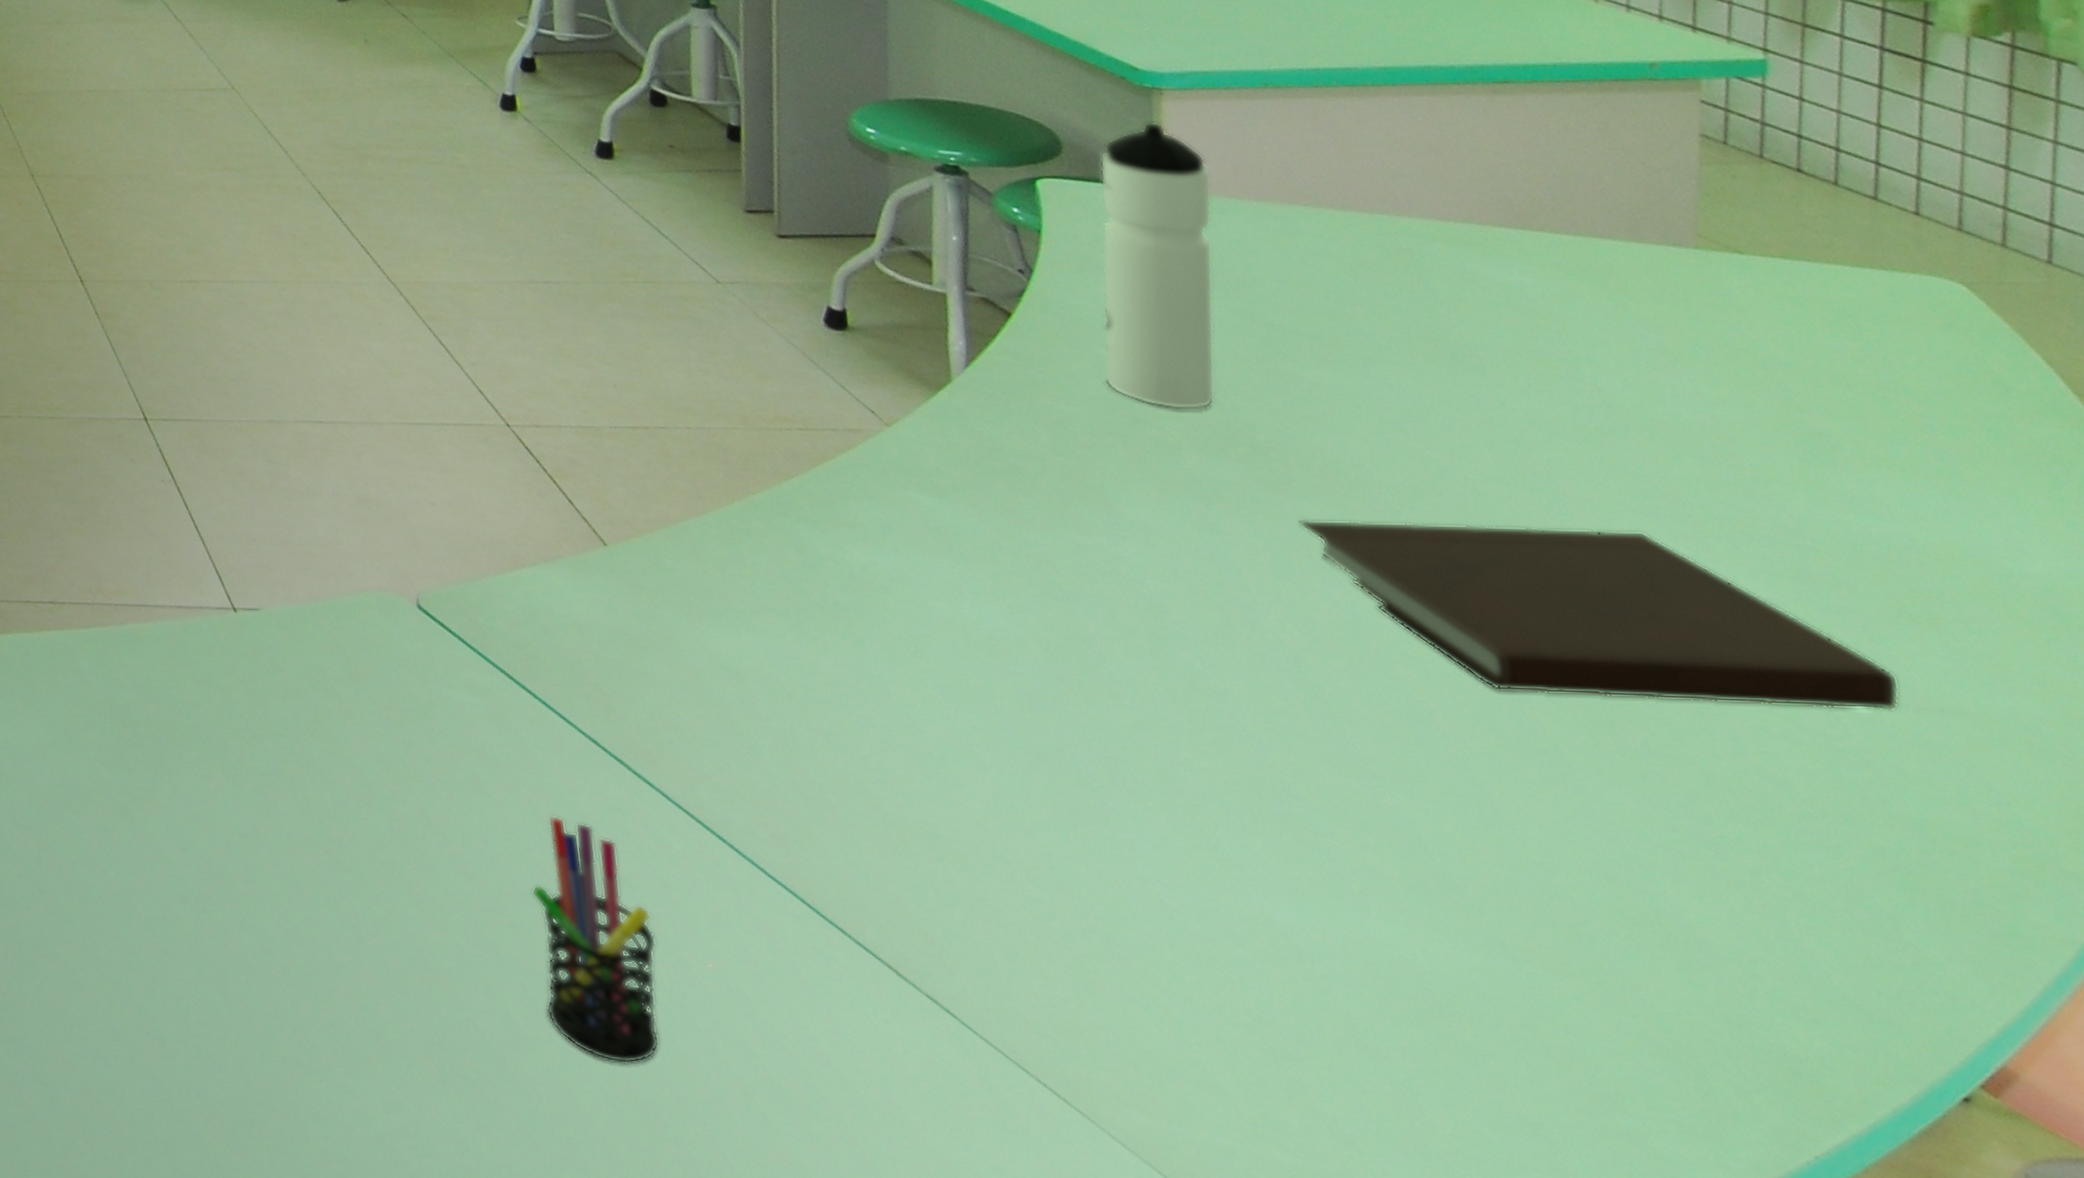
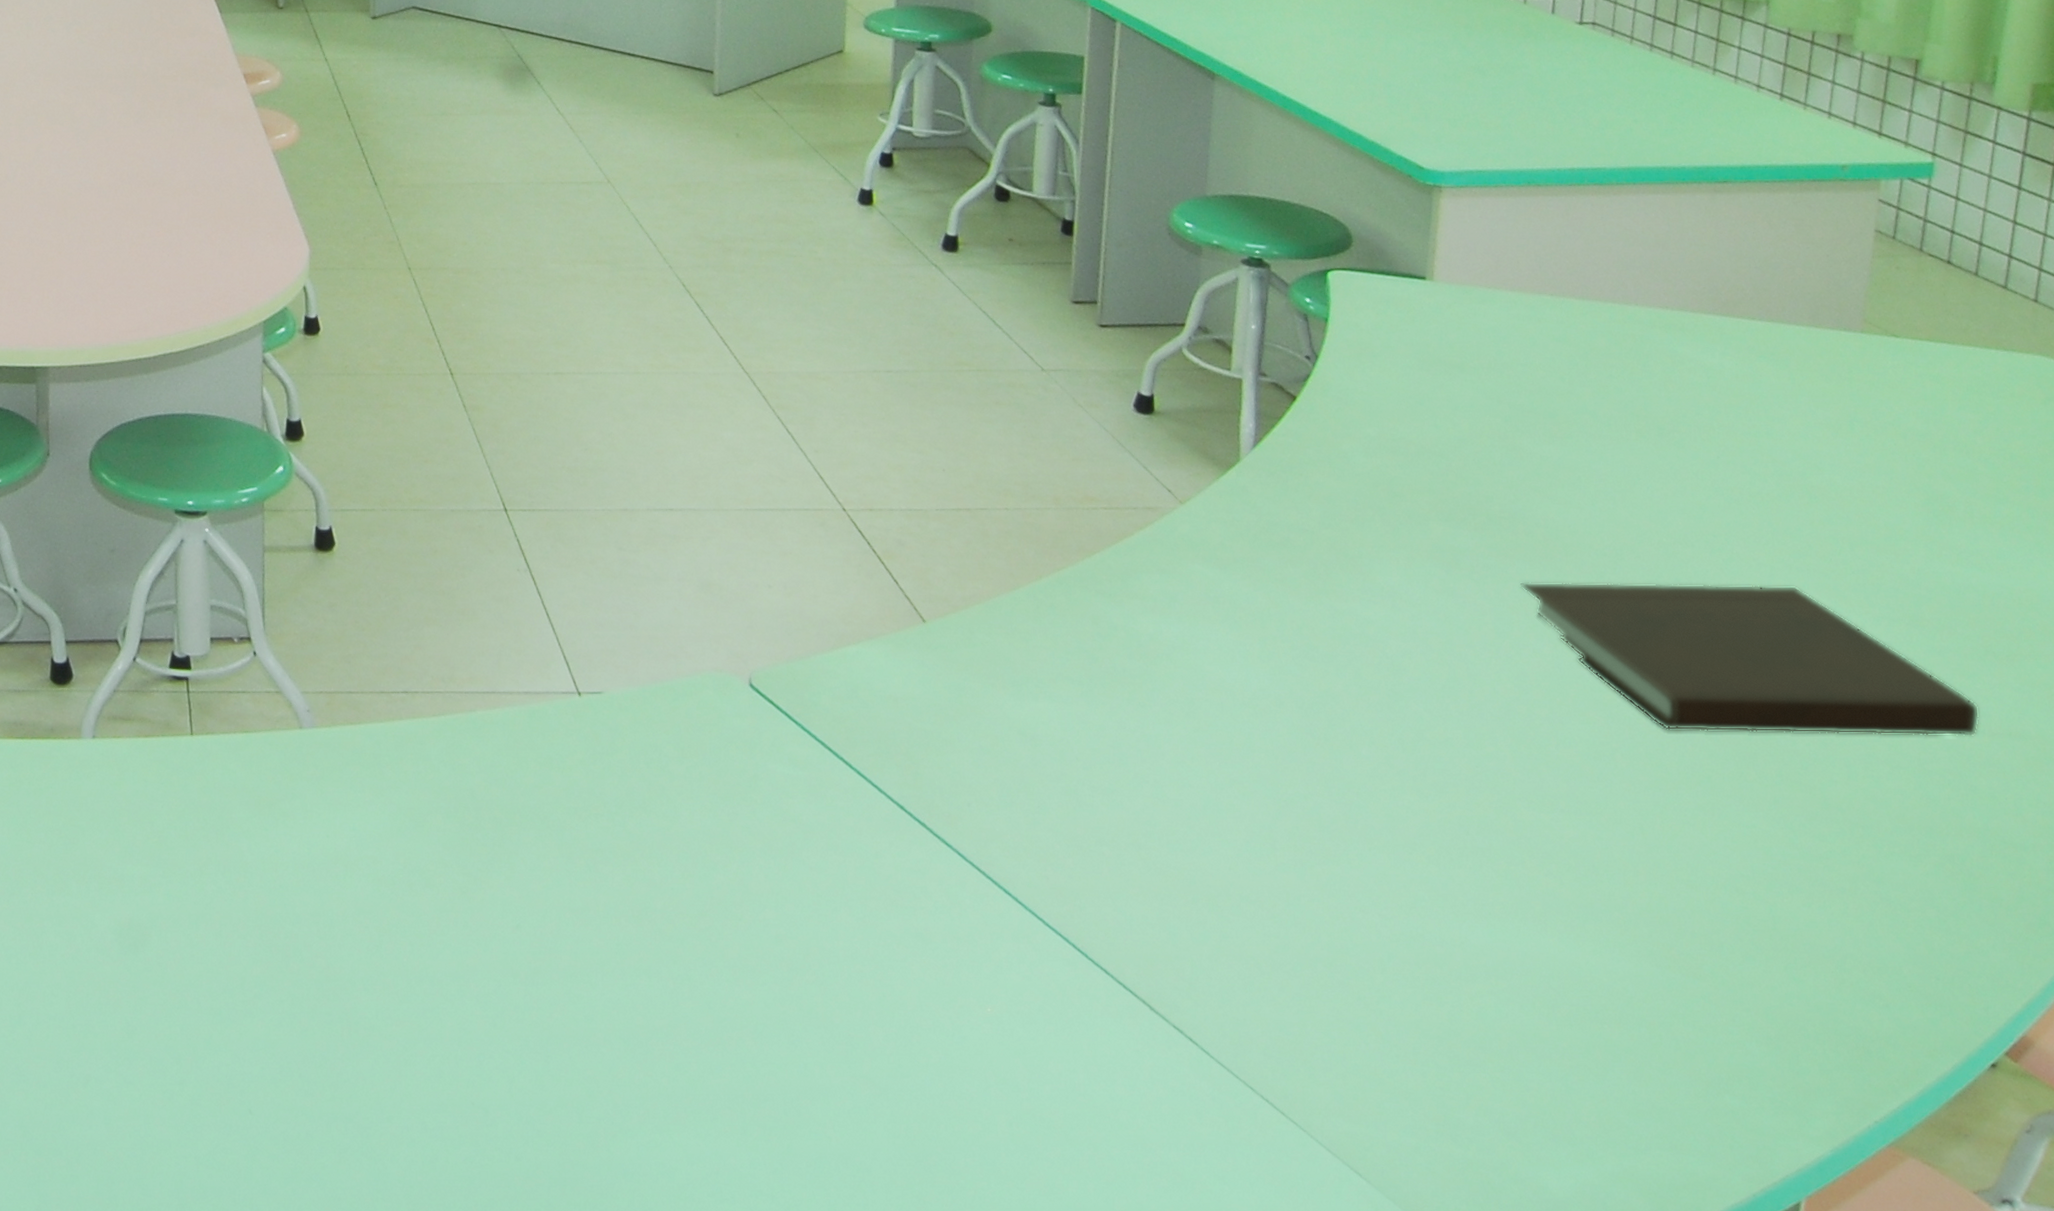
pen holder: present [531,815,660,1065] -> none [835,878,943,1105]
water bottle: present [1099,122,1216,410] -> none [1370,217,1476,484]

